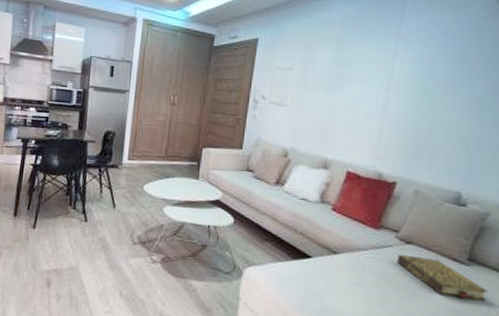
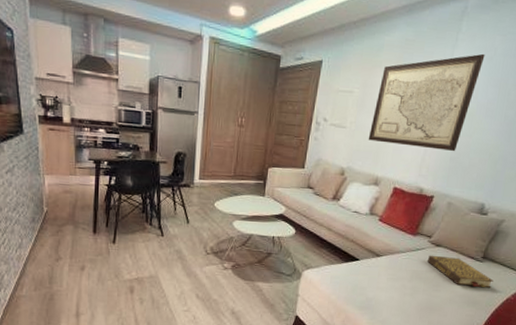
wall art: none [312,28,437,132] -> present [368,53,485,152]

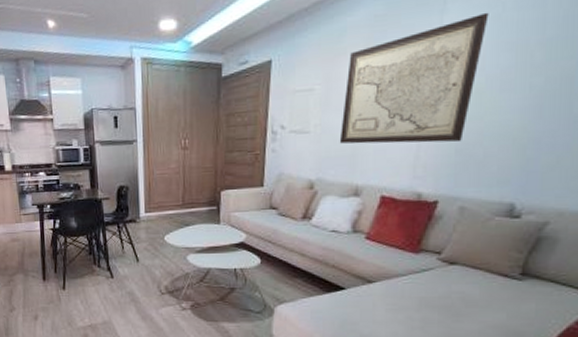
book: present [427,255,494,288] -> none [438,276,543,315]

